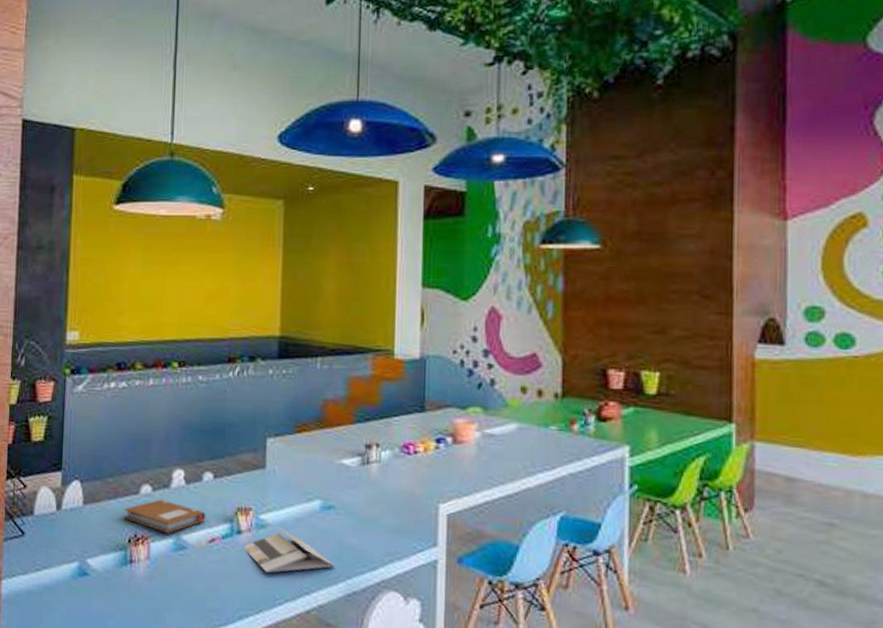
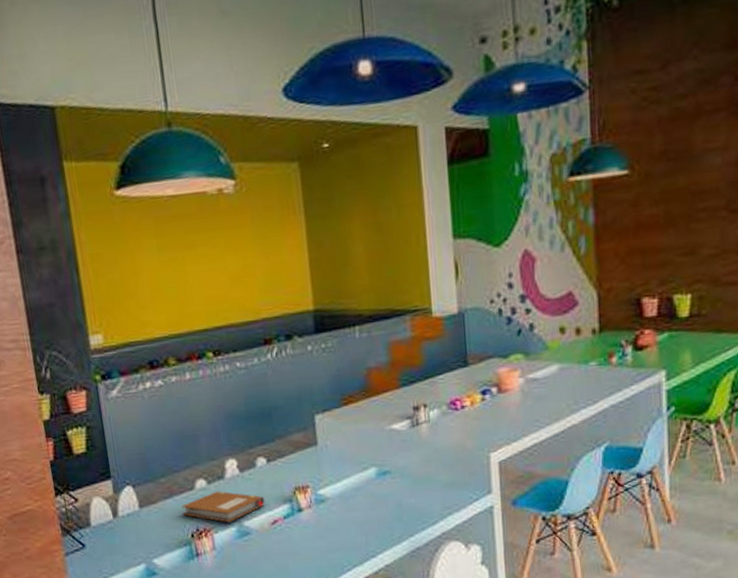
brochure: present [245,527,335,573] -> none [307,499,397,543]

